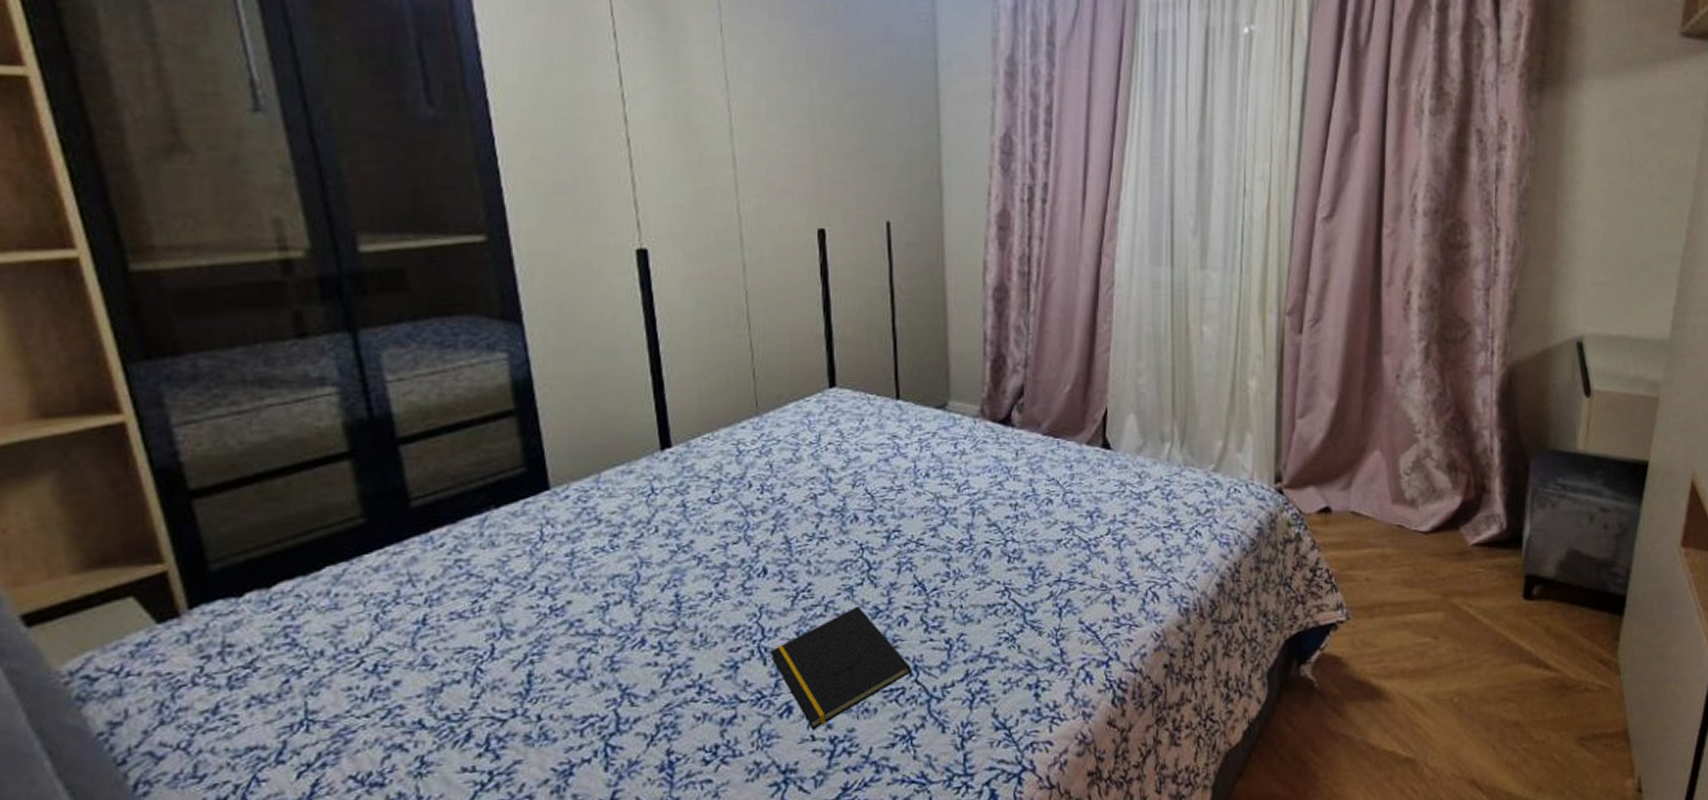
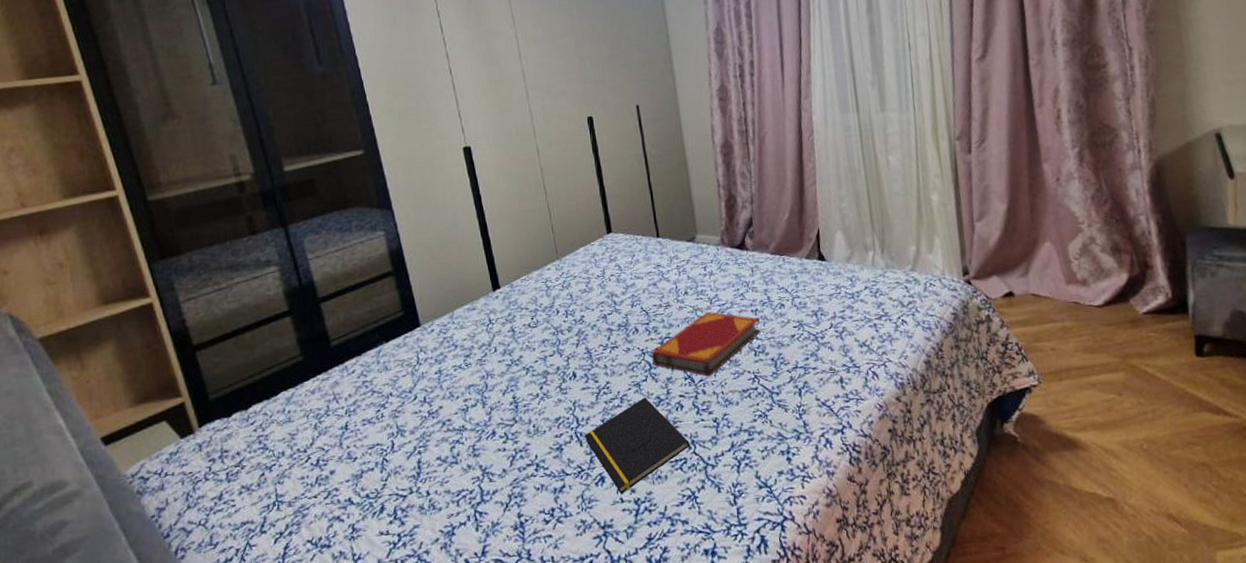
hardback book: none [872,501,1021,584] -> present [651,311,762,376]

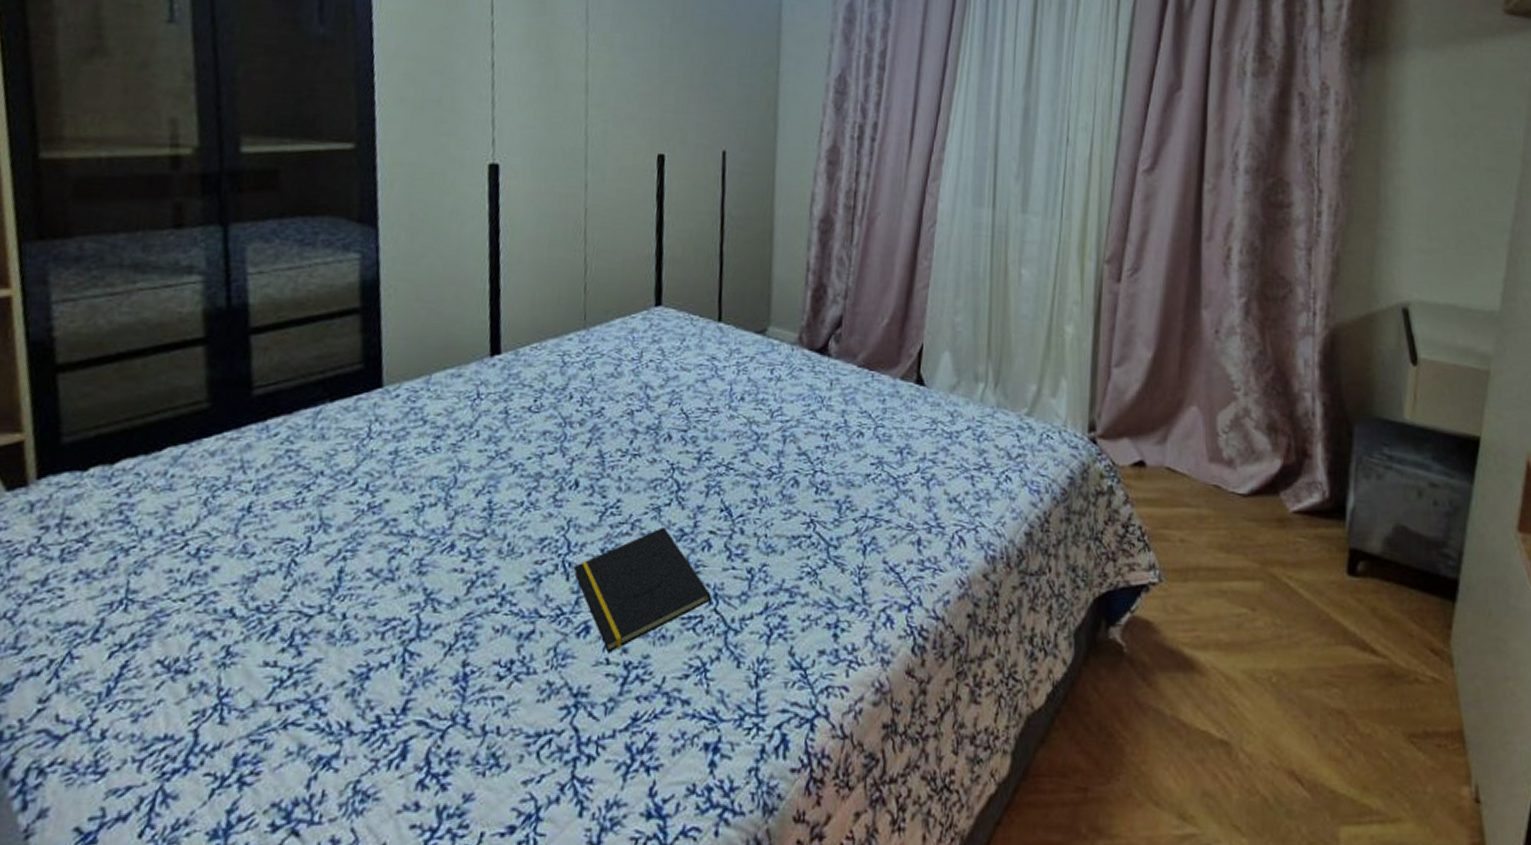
hardback book: present [651,311,762,376] -> none [681,426,830,511]

